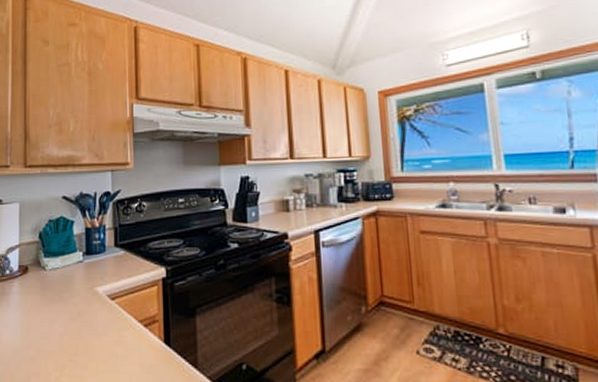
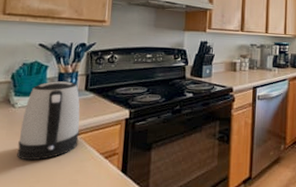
kettle: none [53,237,114,330] -> present [17,81,80,161]

